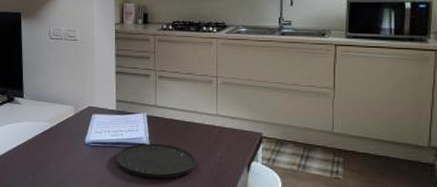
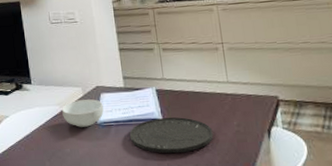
cereal bowl: none [52,118,93,146] -> present [62,99,104,127]

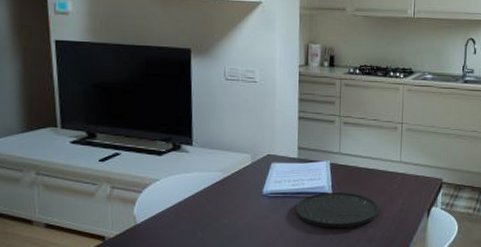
cereal bowl: present [62,99,104,127] -> none [225,168,272,197]

